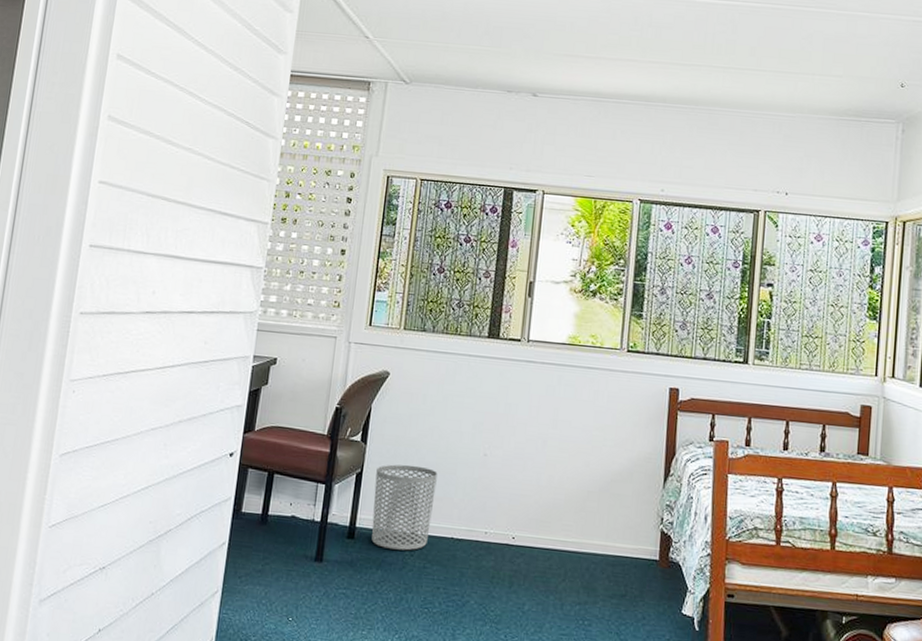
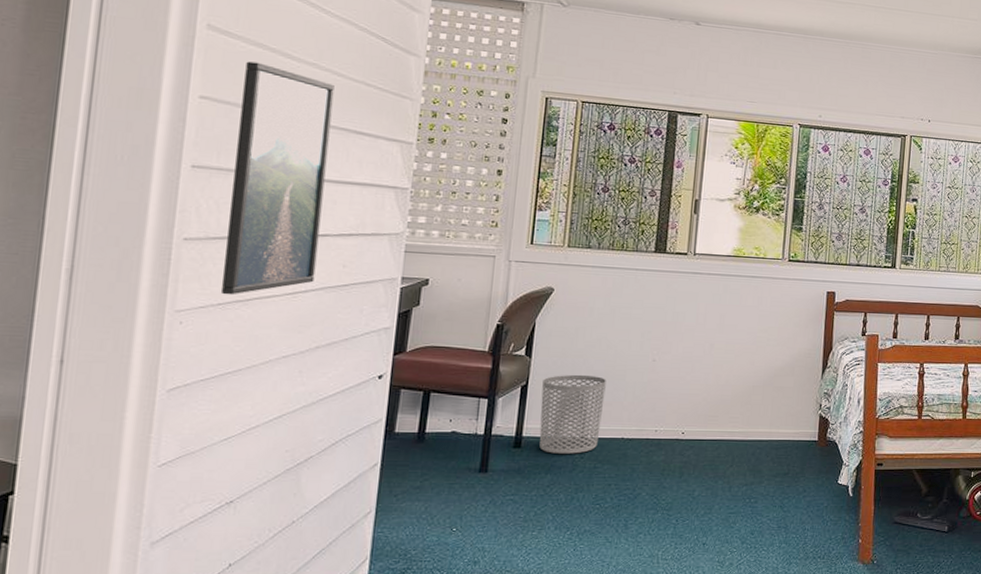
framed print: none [105,148,205,368] -> present [220,61,335,295]

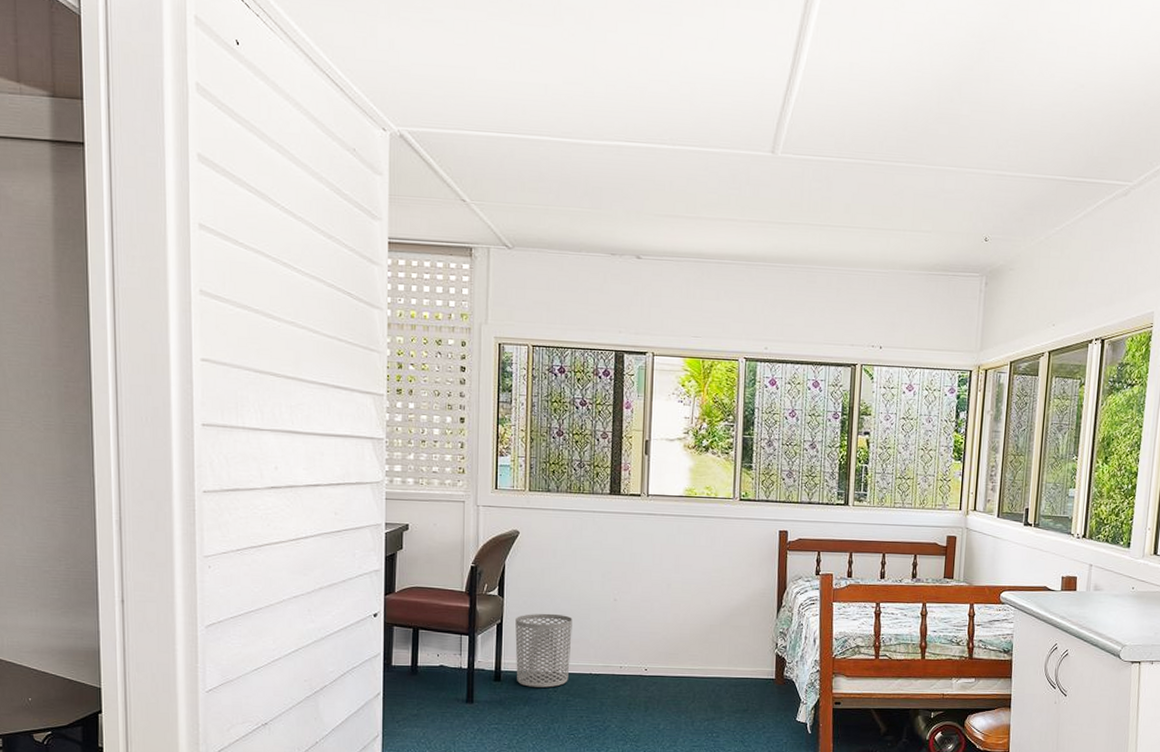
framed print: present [220,61,335,295] -> none [236,323,312,542]

